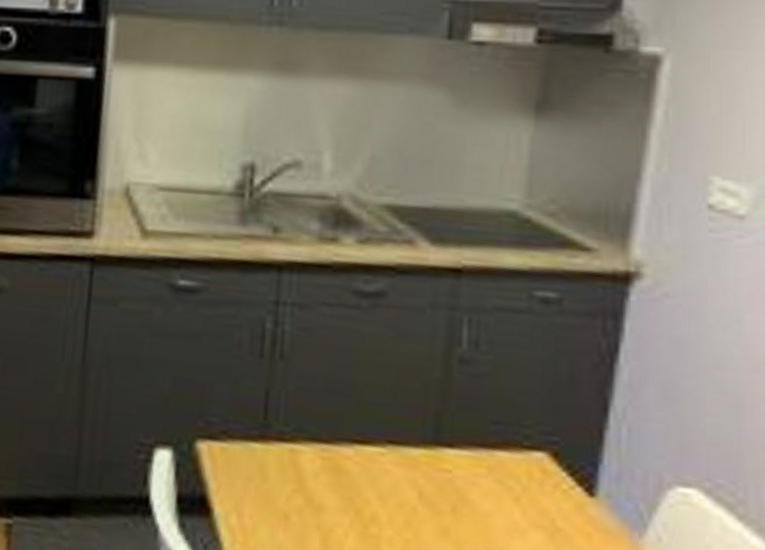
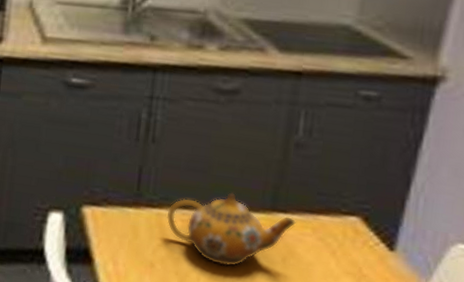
teapot: none [302,421,466,519] -> present [166,192,296,267]

